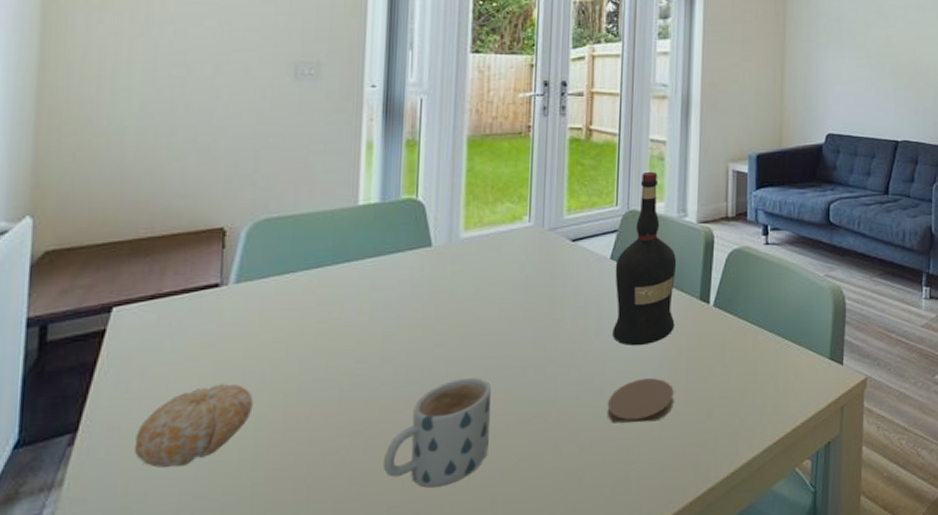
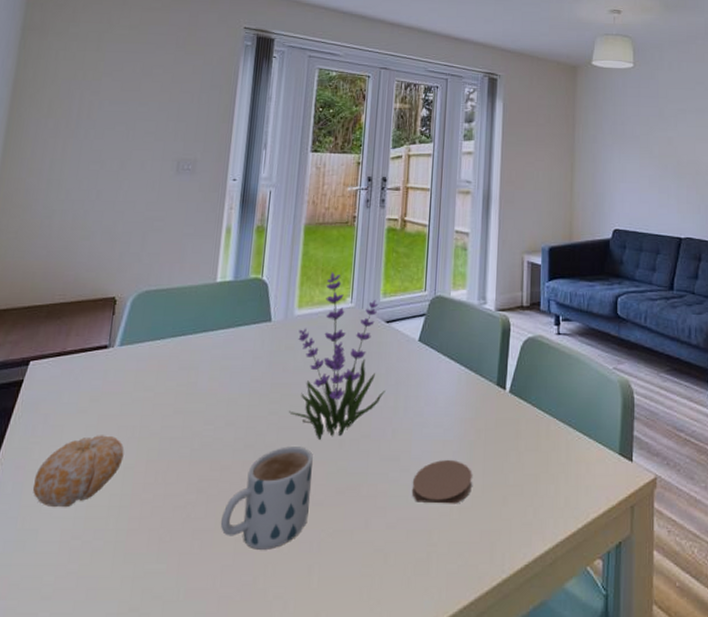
plant: none [460,189,573,369] -> present [289,272,385,440]
liquor: present [612,171,677,346] -> none [418,260,477,427]

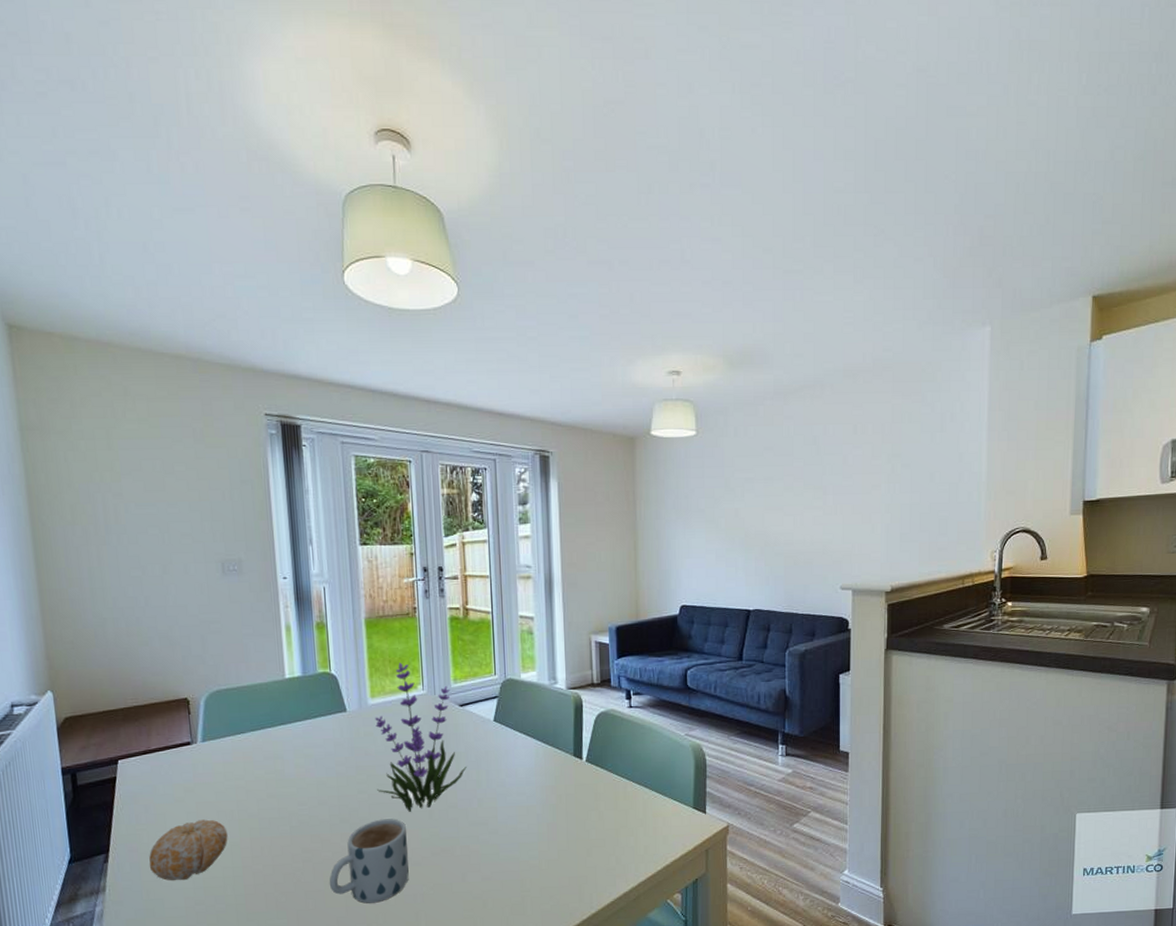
coaster: present [411,460,472,504] -> none [501,822,557,858]

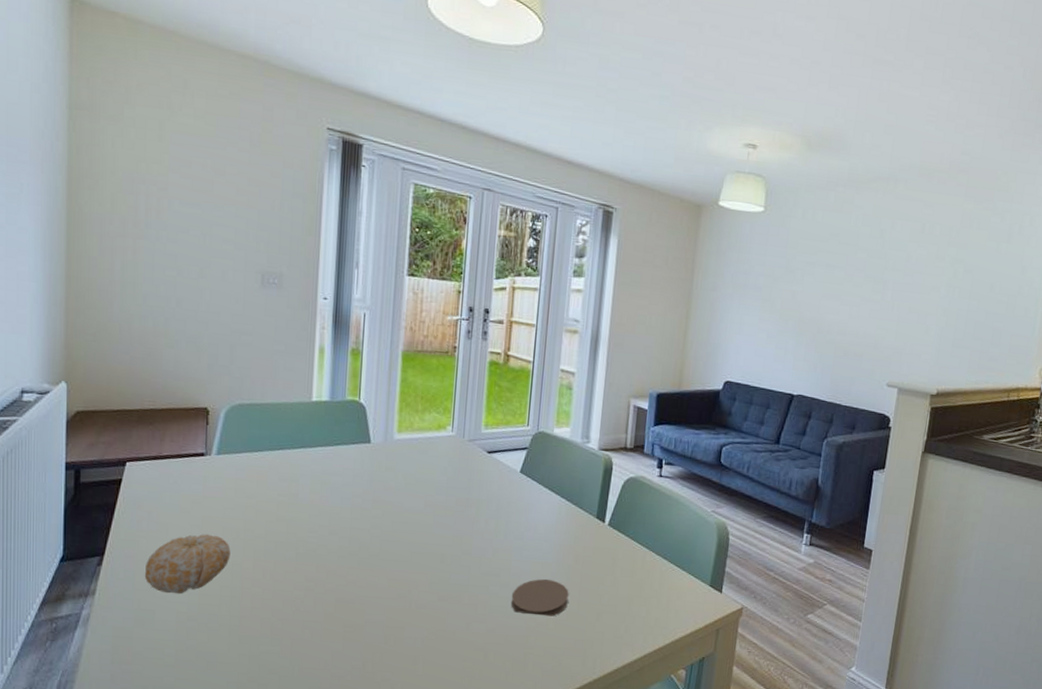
mug: present [329,818,409,904] -> none [329,557,416,642]
plant: present [375,662,467,812] -> none [391,400,486,554]
coaster: none [501,822,557,858] -> present [511,579,569,617]

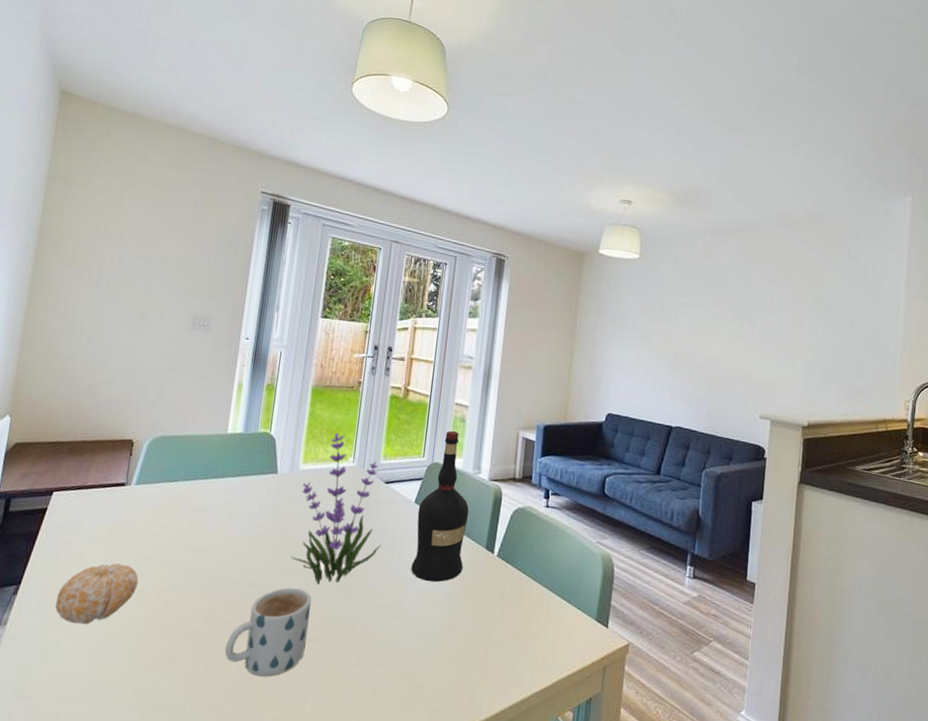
mug: none [329,557,416,642] -> present [224,587,312,677]
plant: none [391,400,486,554] -> present [291,432,381,584]
coaster: present [511,579,569,617] -> none [401,612,458,652]
liquor: none [519,398,578,551] -> present [411,430,469,582]

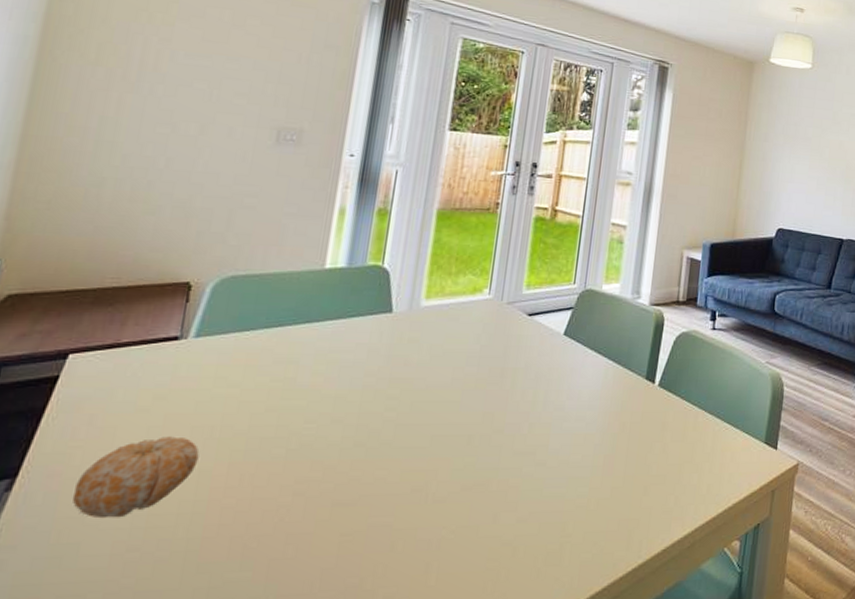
mug: present [224,587,312,677] -> none [321,443,437,551]
plant: present [291,432,381,584] -> none [410,261,523,436]
liquor: present [411,430,469,582] -> none [559,253,627,421]

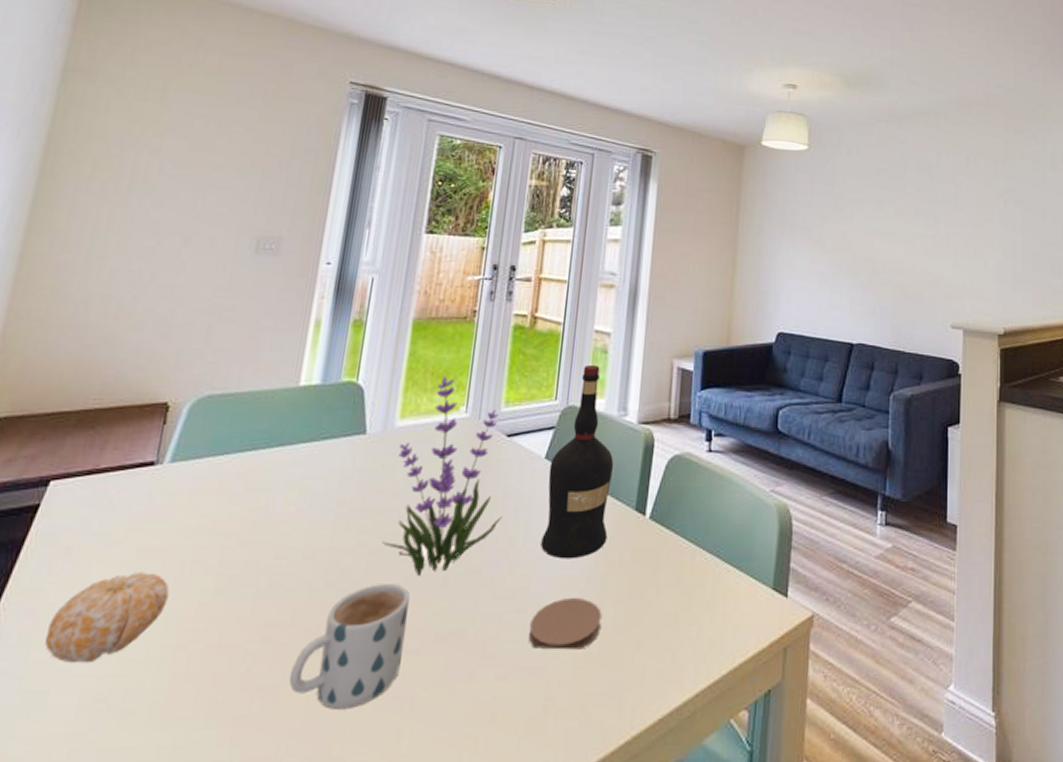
mug: none [321,443,437,551] -> present [289,584,410,709]
plant: none [410,261,523,436] -> present [383,376,502,576]
coaster: none [547,453,614,496] -> present [528,598,602,650]
liquor: none [559,253,627,421] -> present [541,364,614,559]

